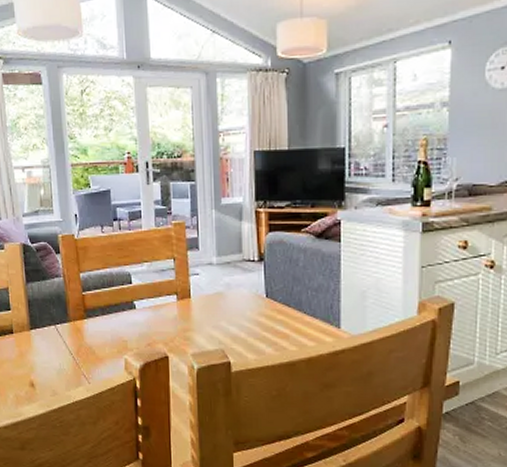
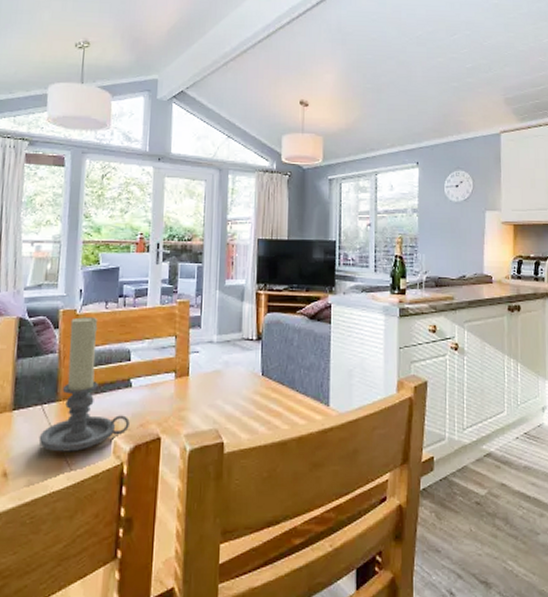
candle holder: none [56,240,138,368] -> present [38,316,130,452]

